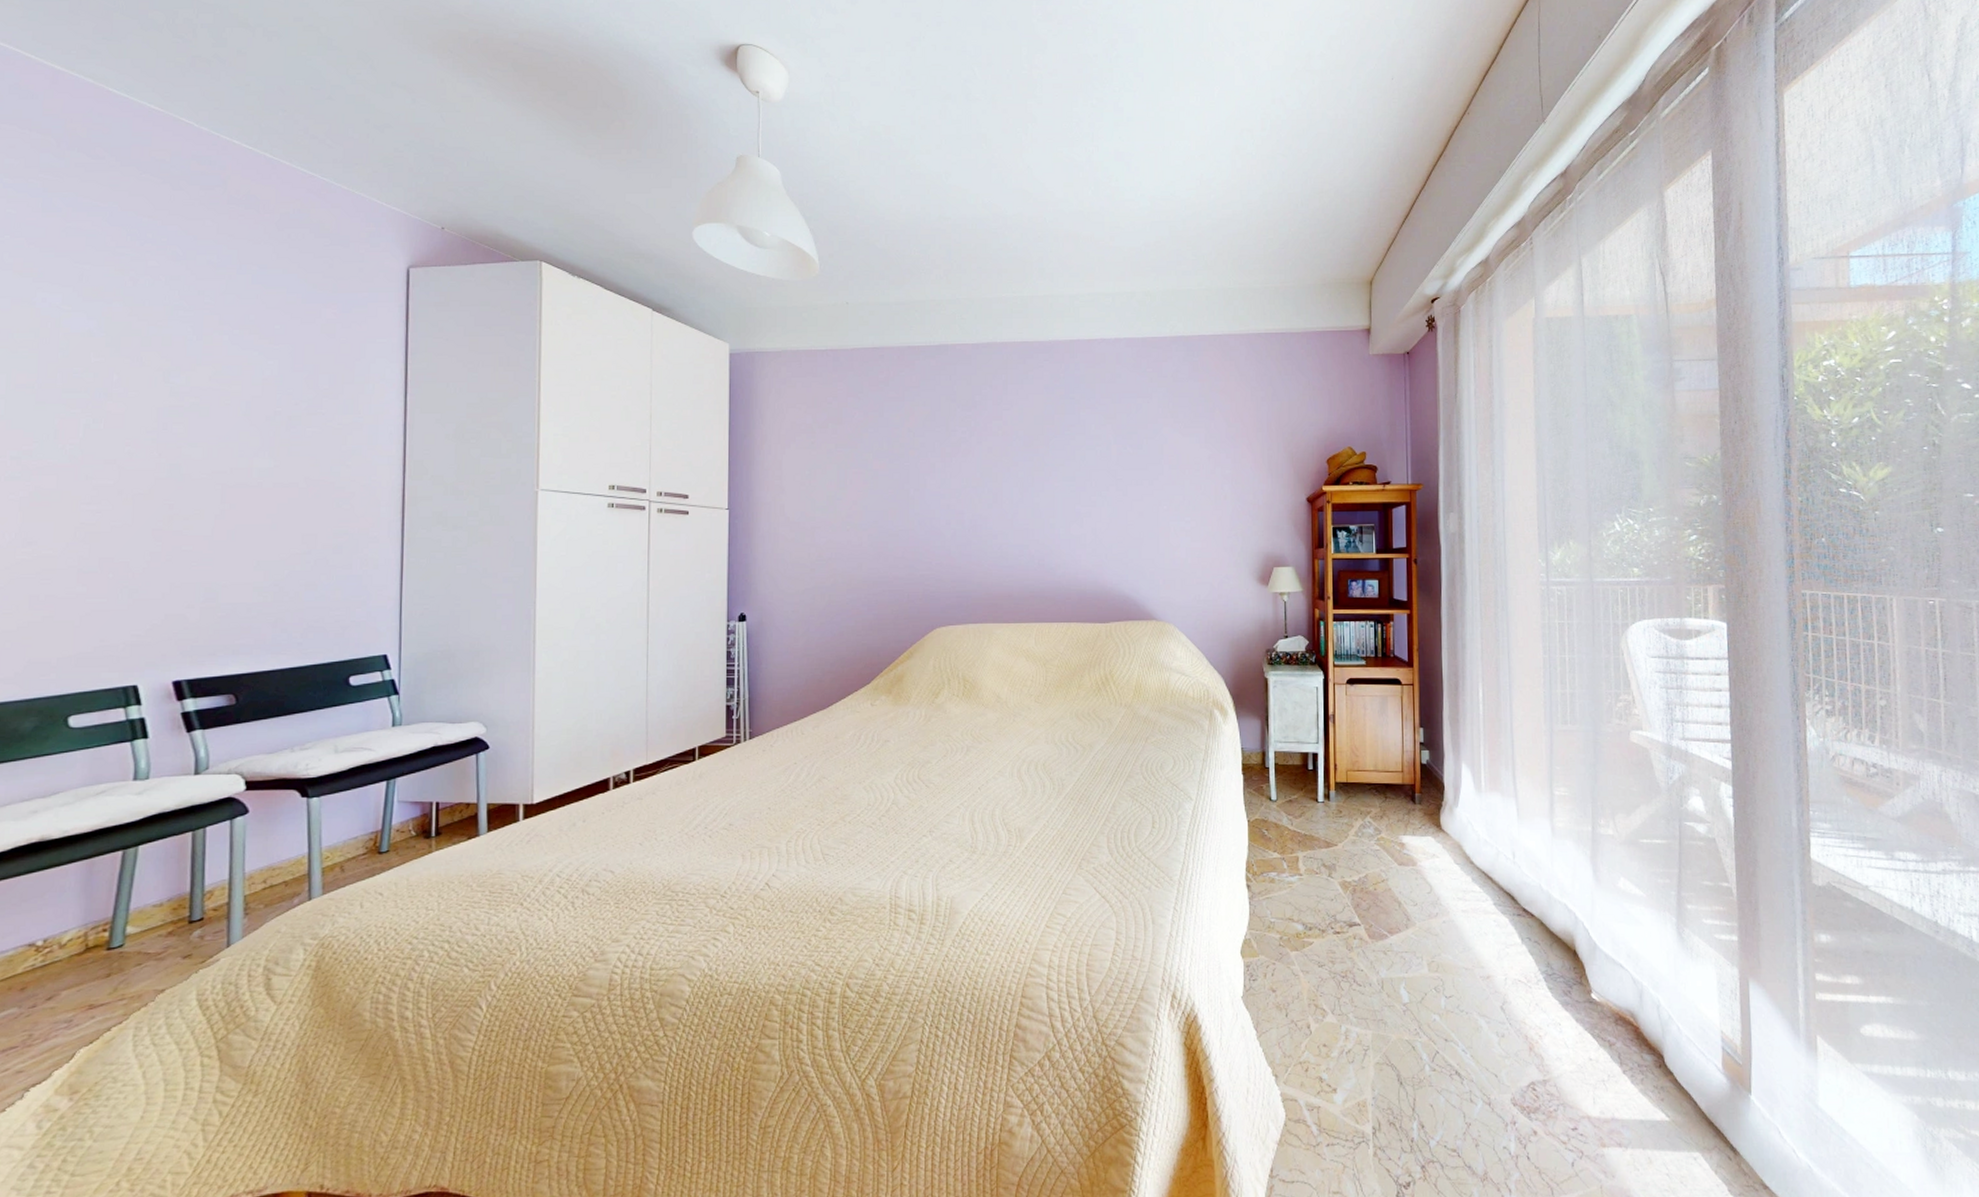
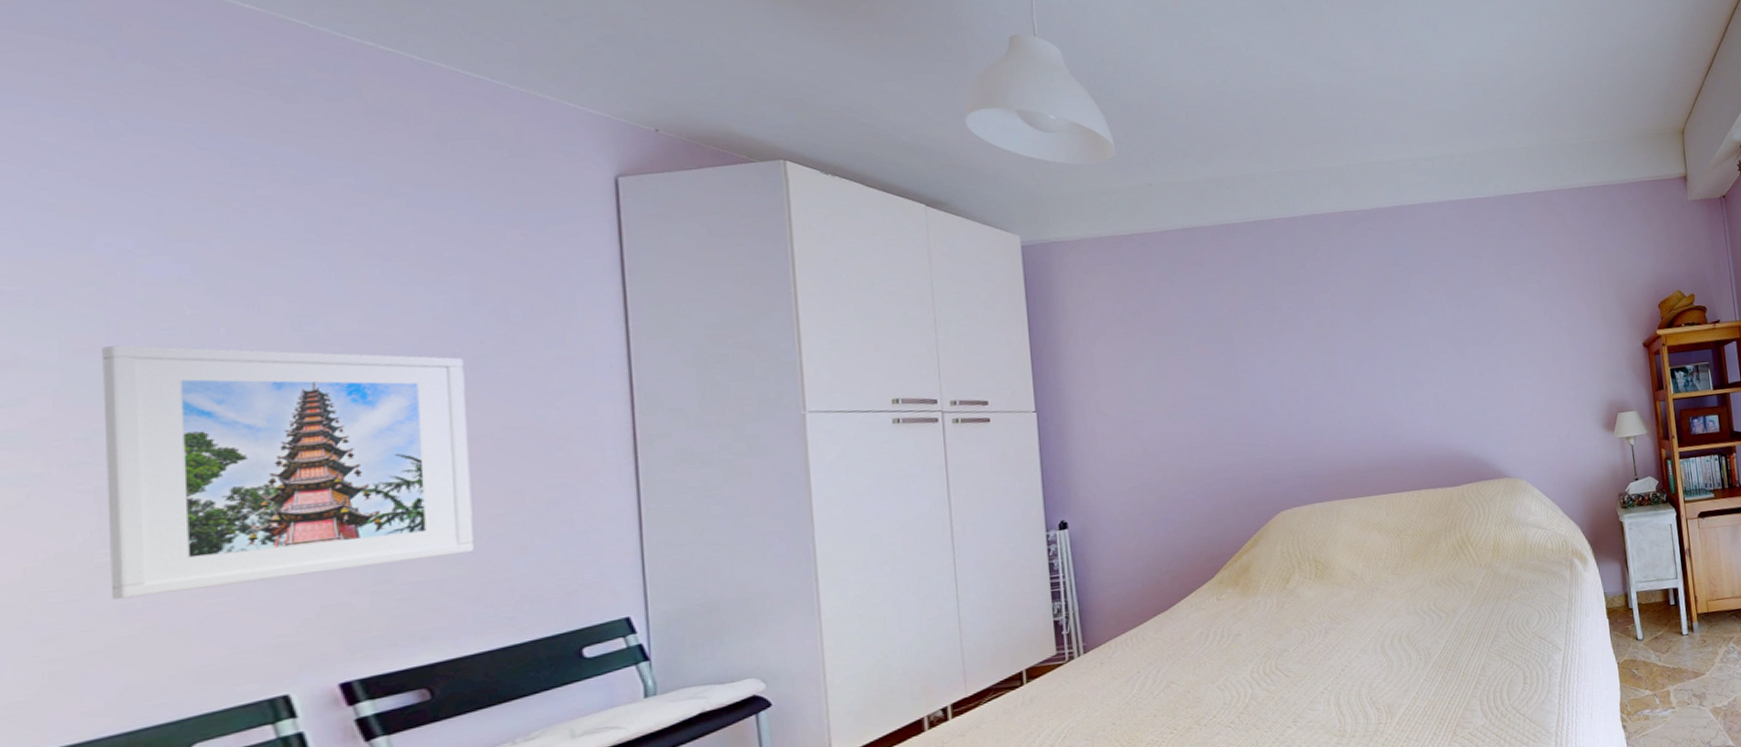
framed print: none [24,383,282,591] -> present [102,345,474,600]

